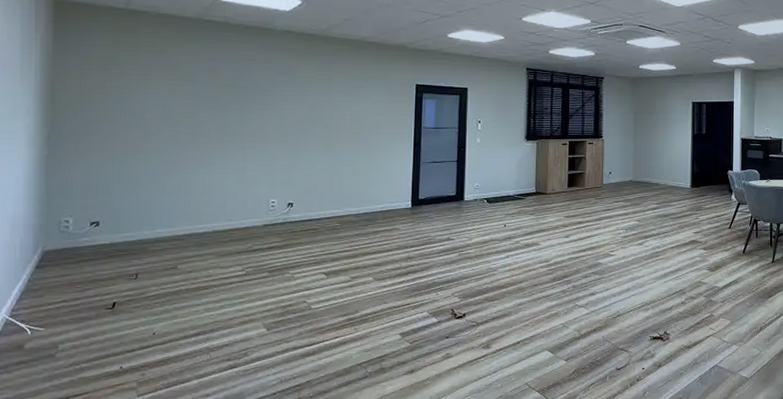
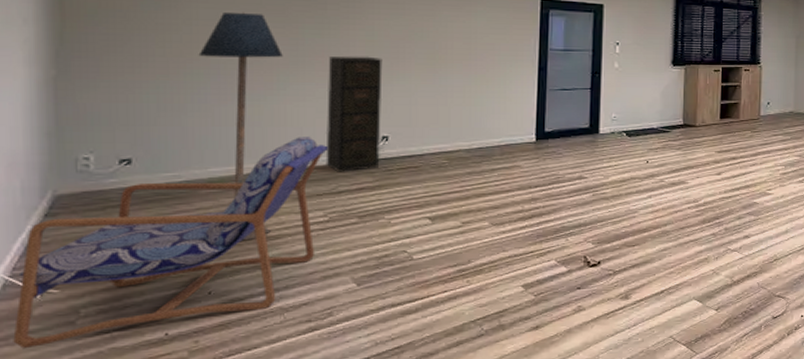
armchair: none [10,203,246,376] -> present [13,137,329,349]
floor lamp: none [150,101,213,291] -> present [198,12,283,241]
filing cabinet: none [244,135,289,233] -> present [325,55,383,172]

